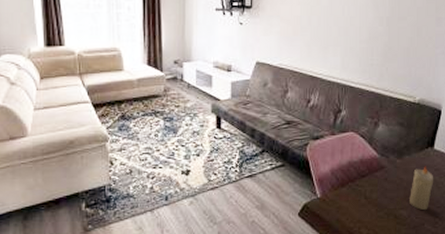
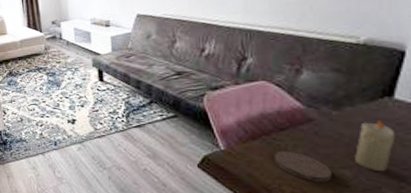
coaster: none [356,195,394,223] -> present [273,150,332,182]

